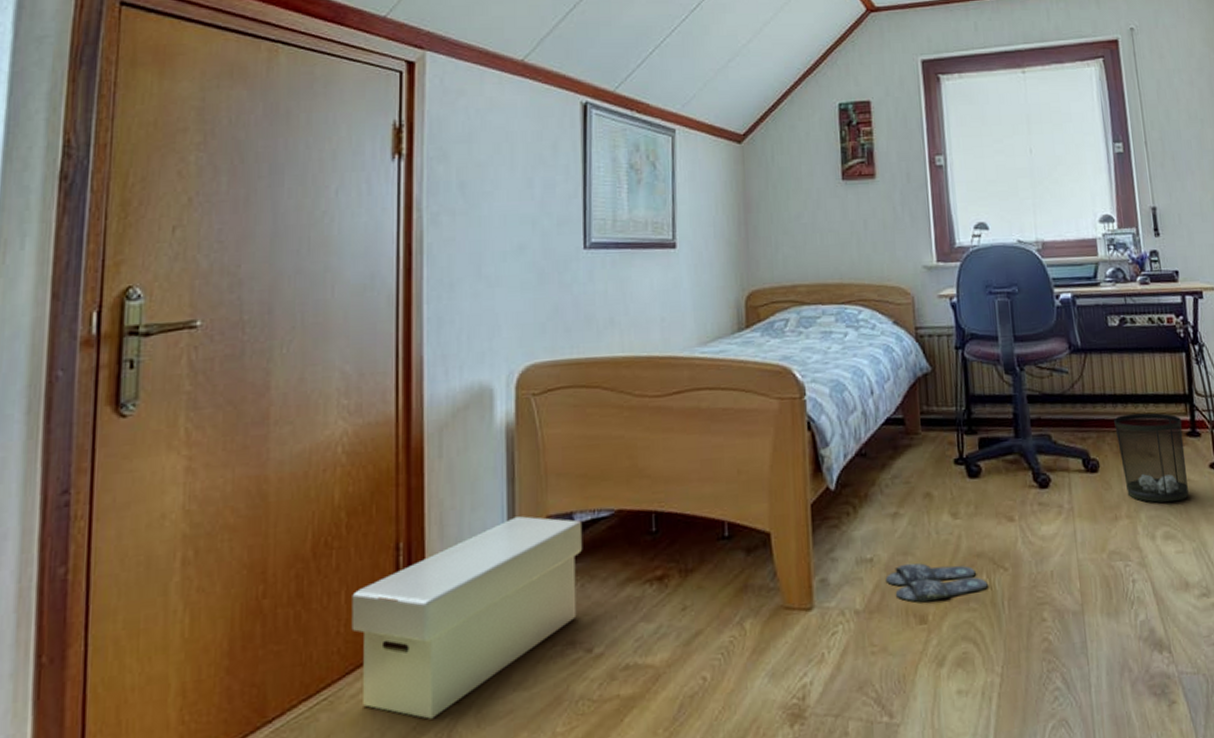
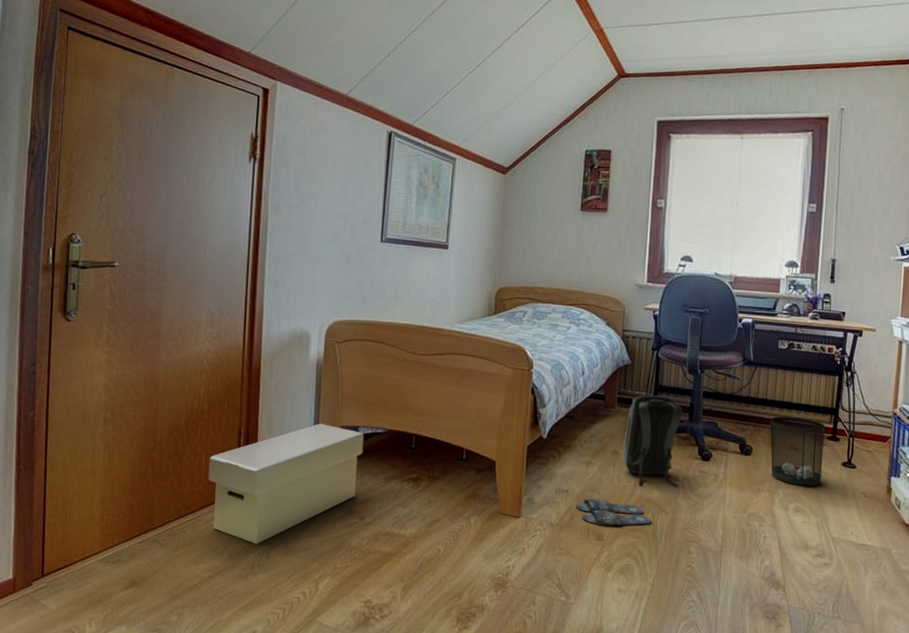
backpack: none [936,408,1016,536] -> present [623,395,684,487]

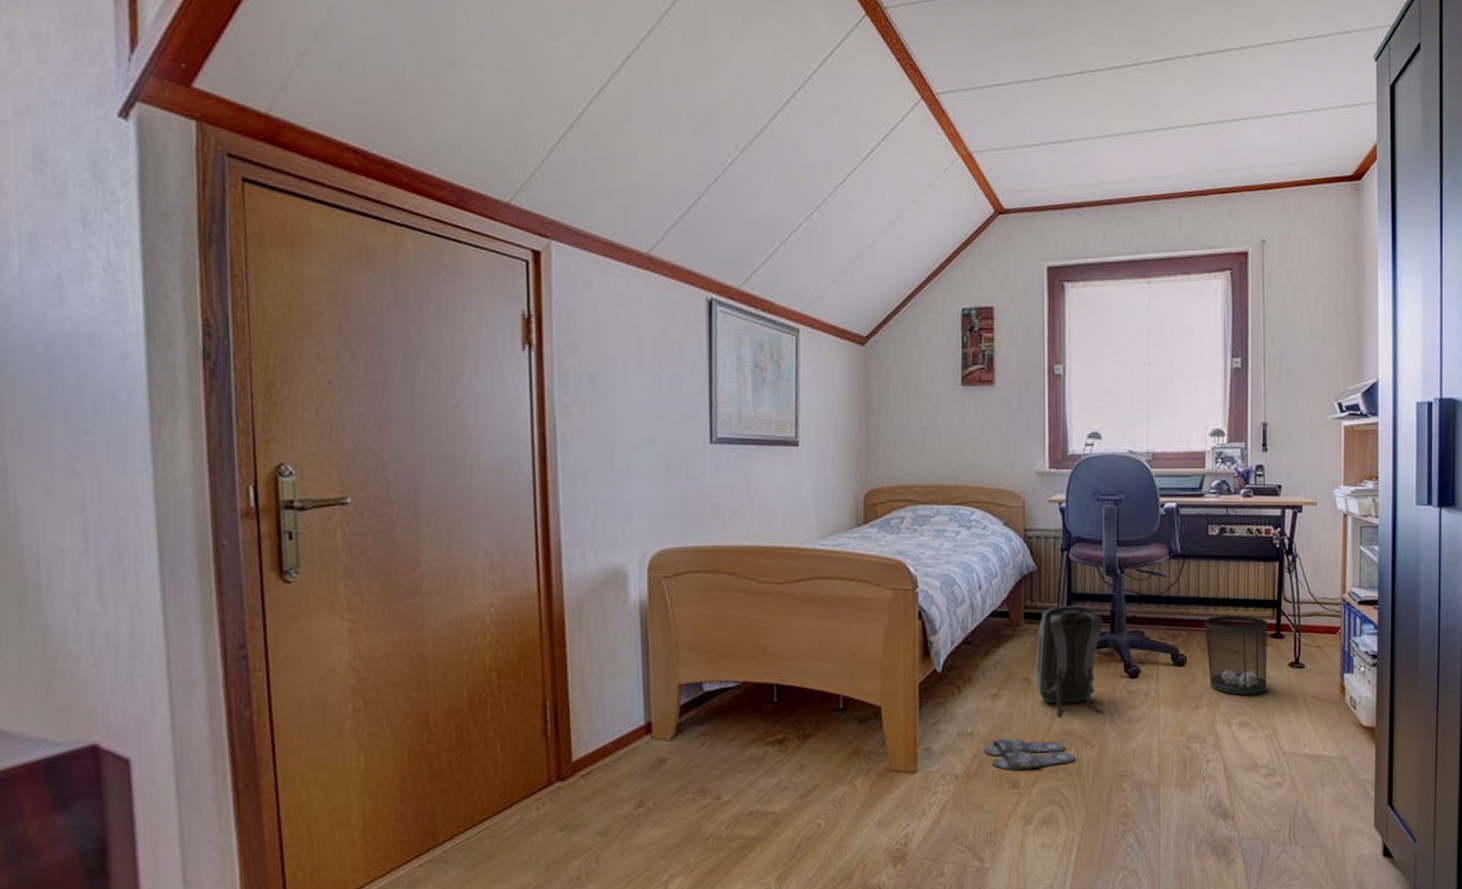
storage box: present [208,424,365,544] -> none [506,683,712,848]

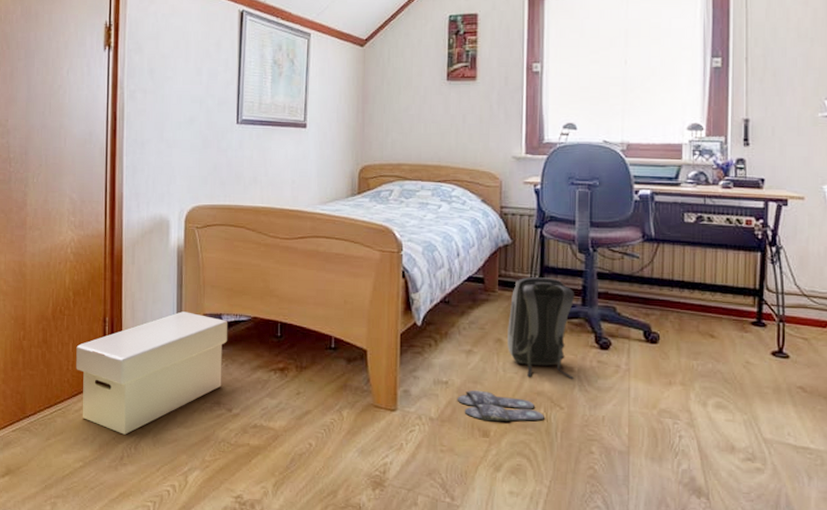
storage box: none [506,683,712,848] -> present [76,311,228,435]
waste bin: present [1205,615,1267,695] -> none [679,299,747,379]

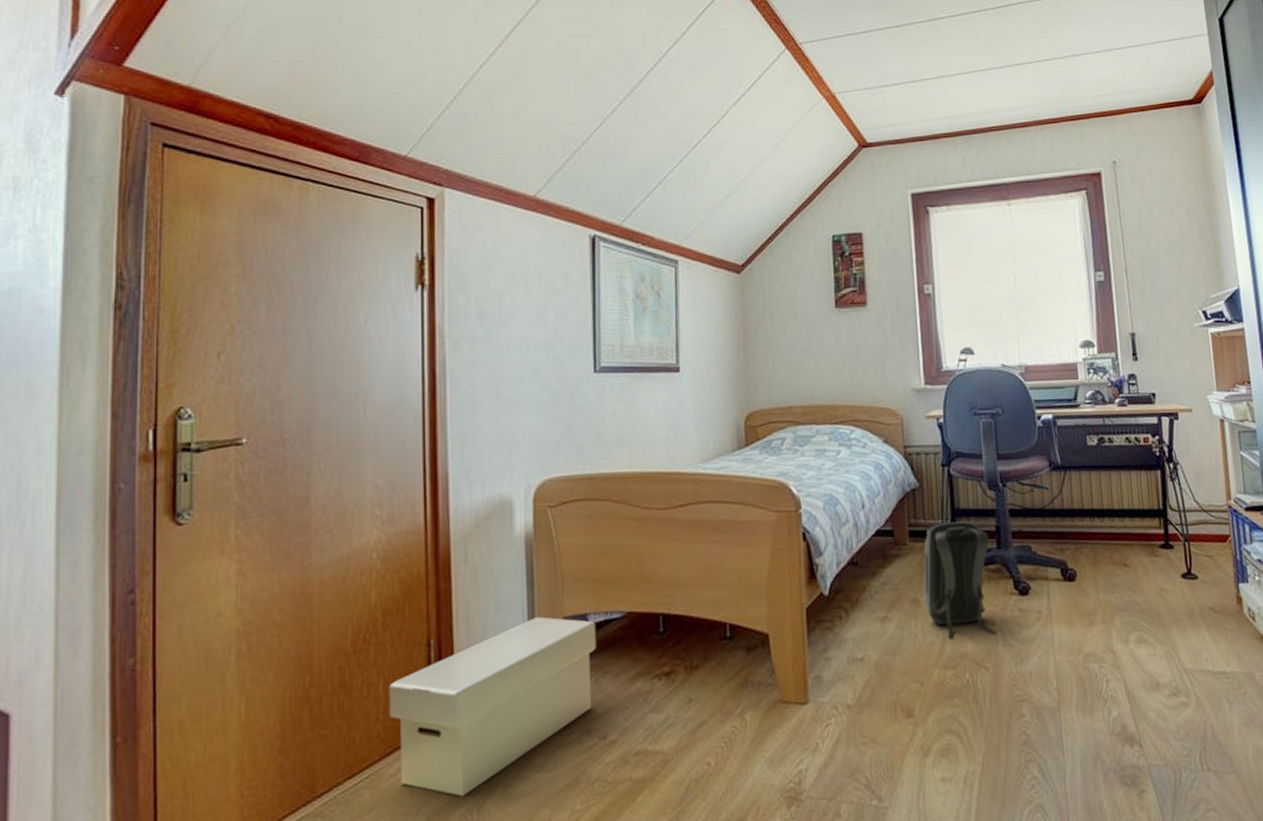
slippers: present [457,390,544,422] -> none [875,662,971,699]

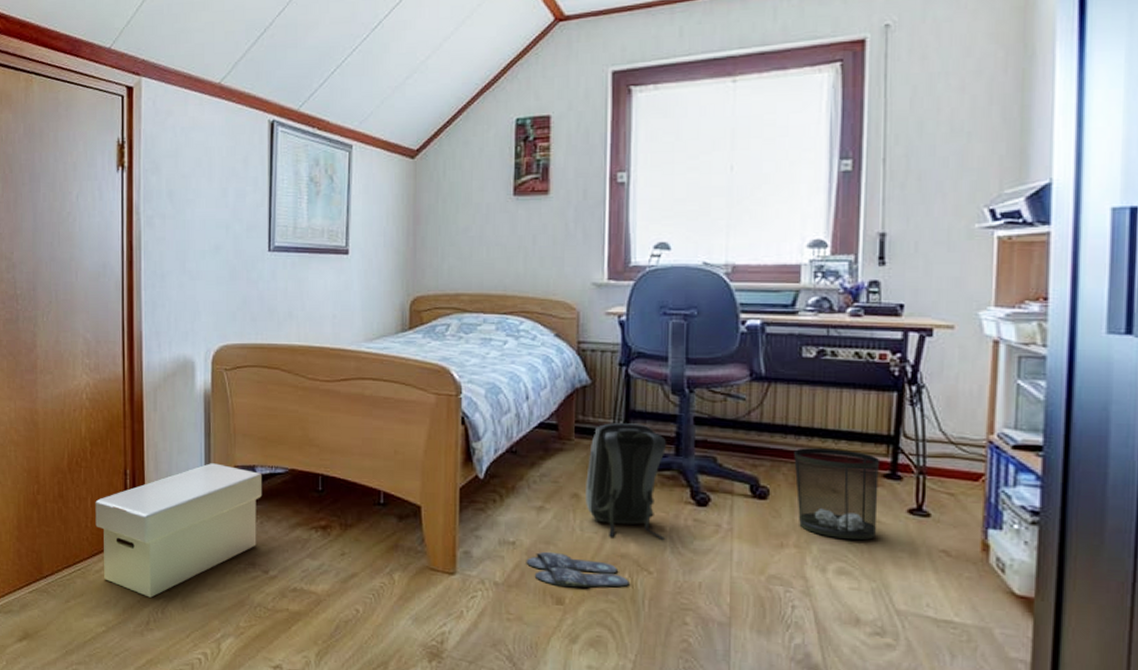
slippers: none [875,662,971,699] -> present [526,551,629,588]
waste bin: none [1091,526,1161,610] -> present [794,448,879,541]

